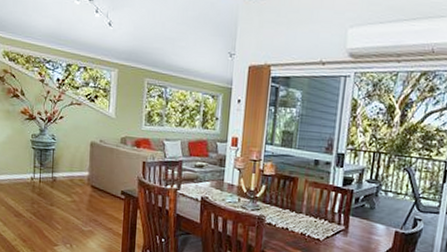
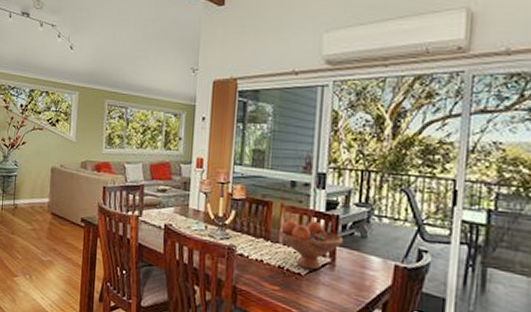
fruit bowl: none [304,193,356,236] -> present [280,219,344,270]

